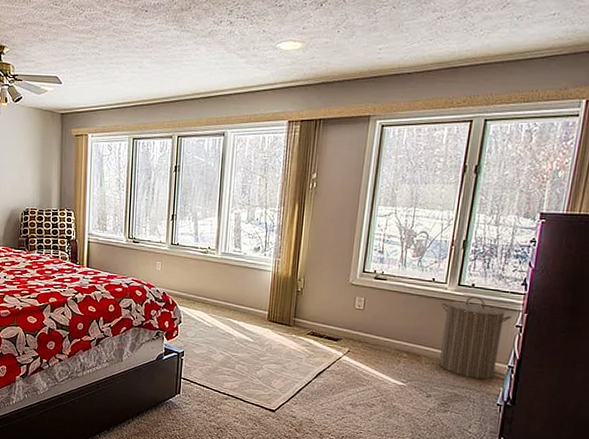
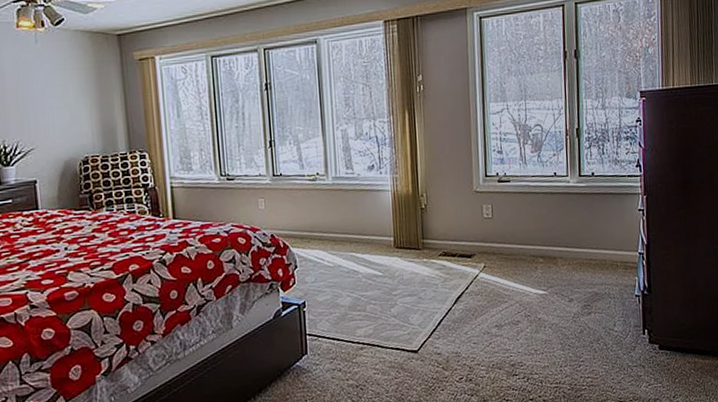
laundry hamper: present [438,296,512,379] -> none [566,185,633,273]

